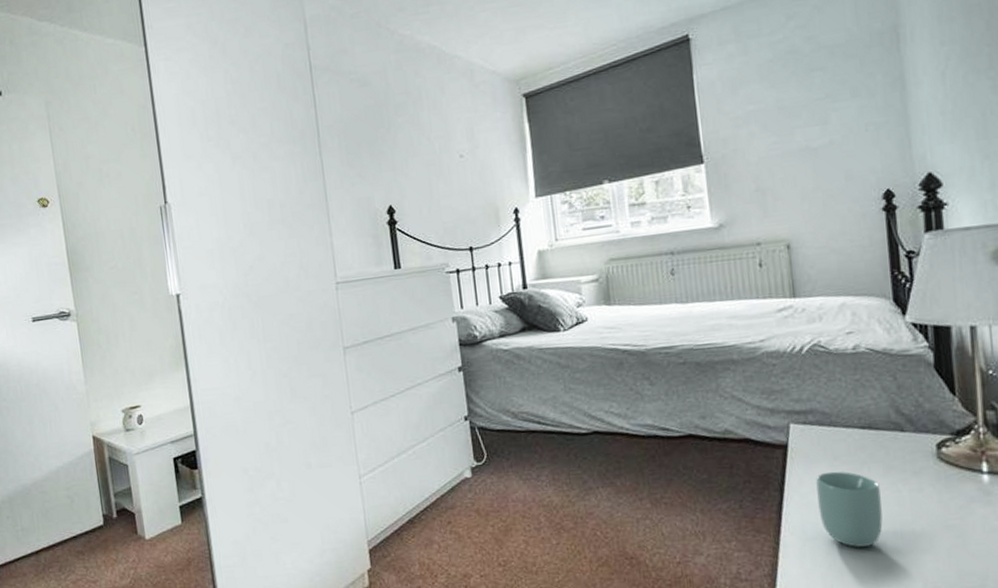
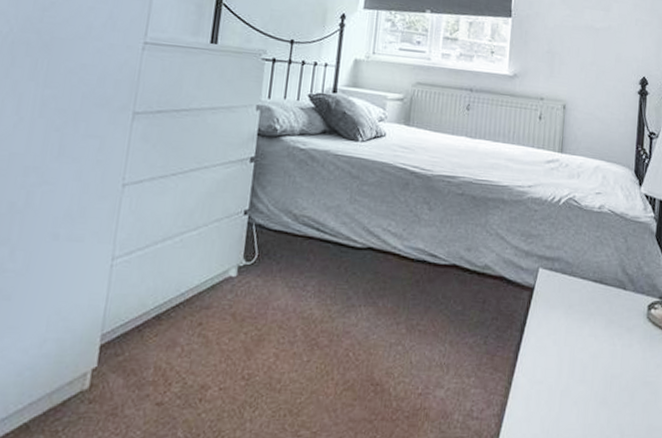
cup: present [816,471,883,547] -> none [549,318,600,395]

